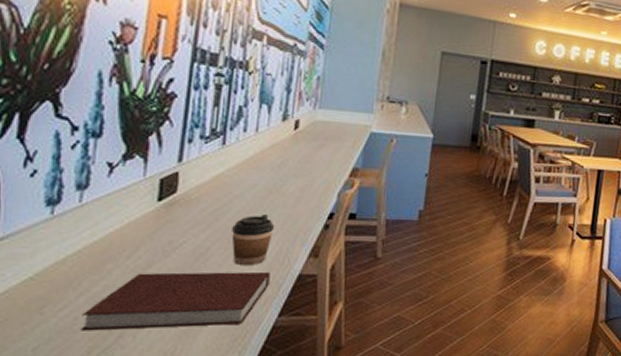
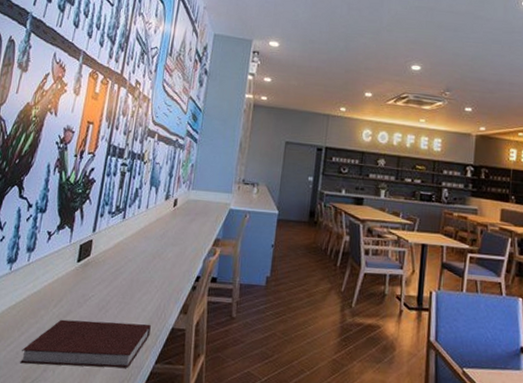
coffee cup: present [231,215,275,265] -> none [125,276,156,318]

